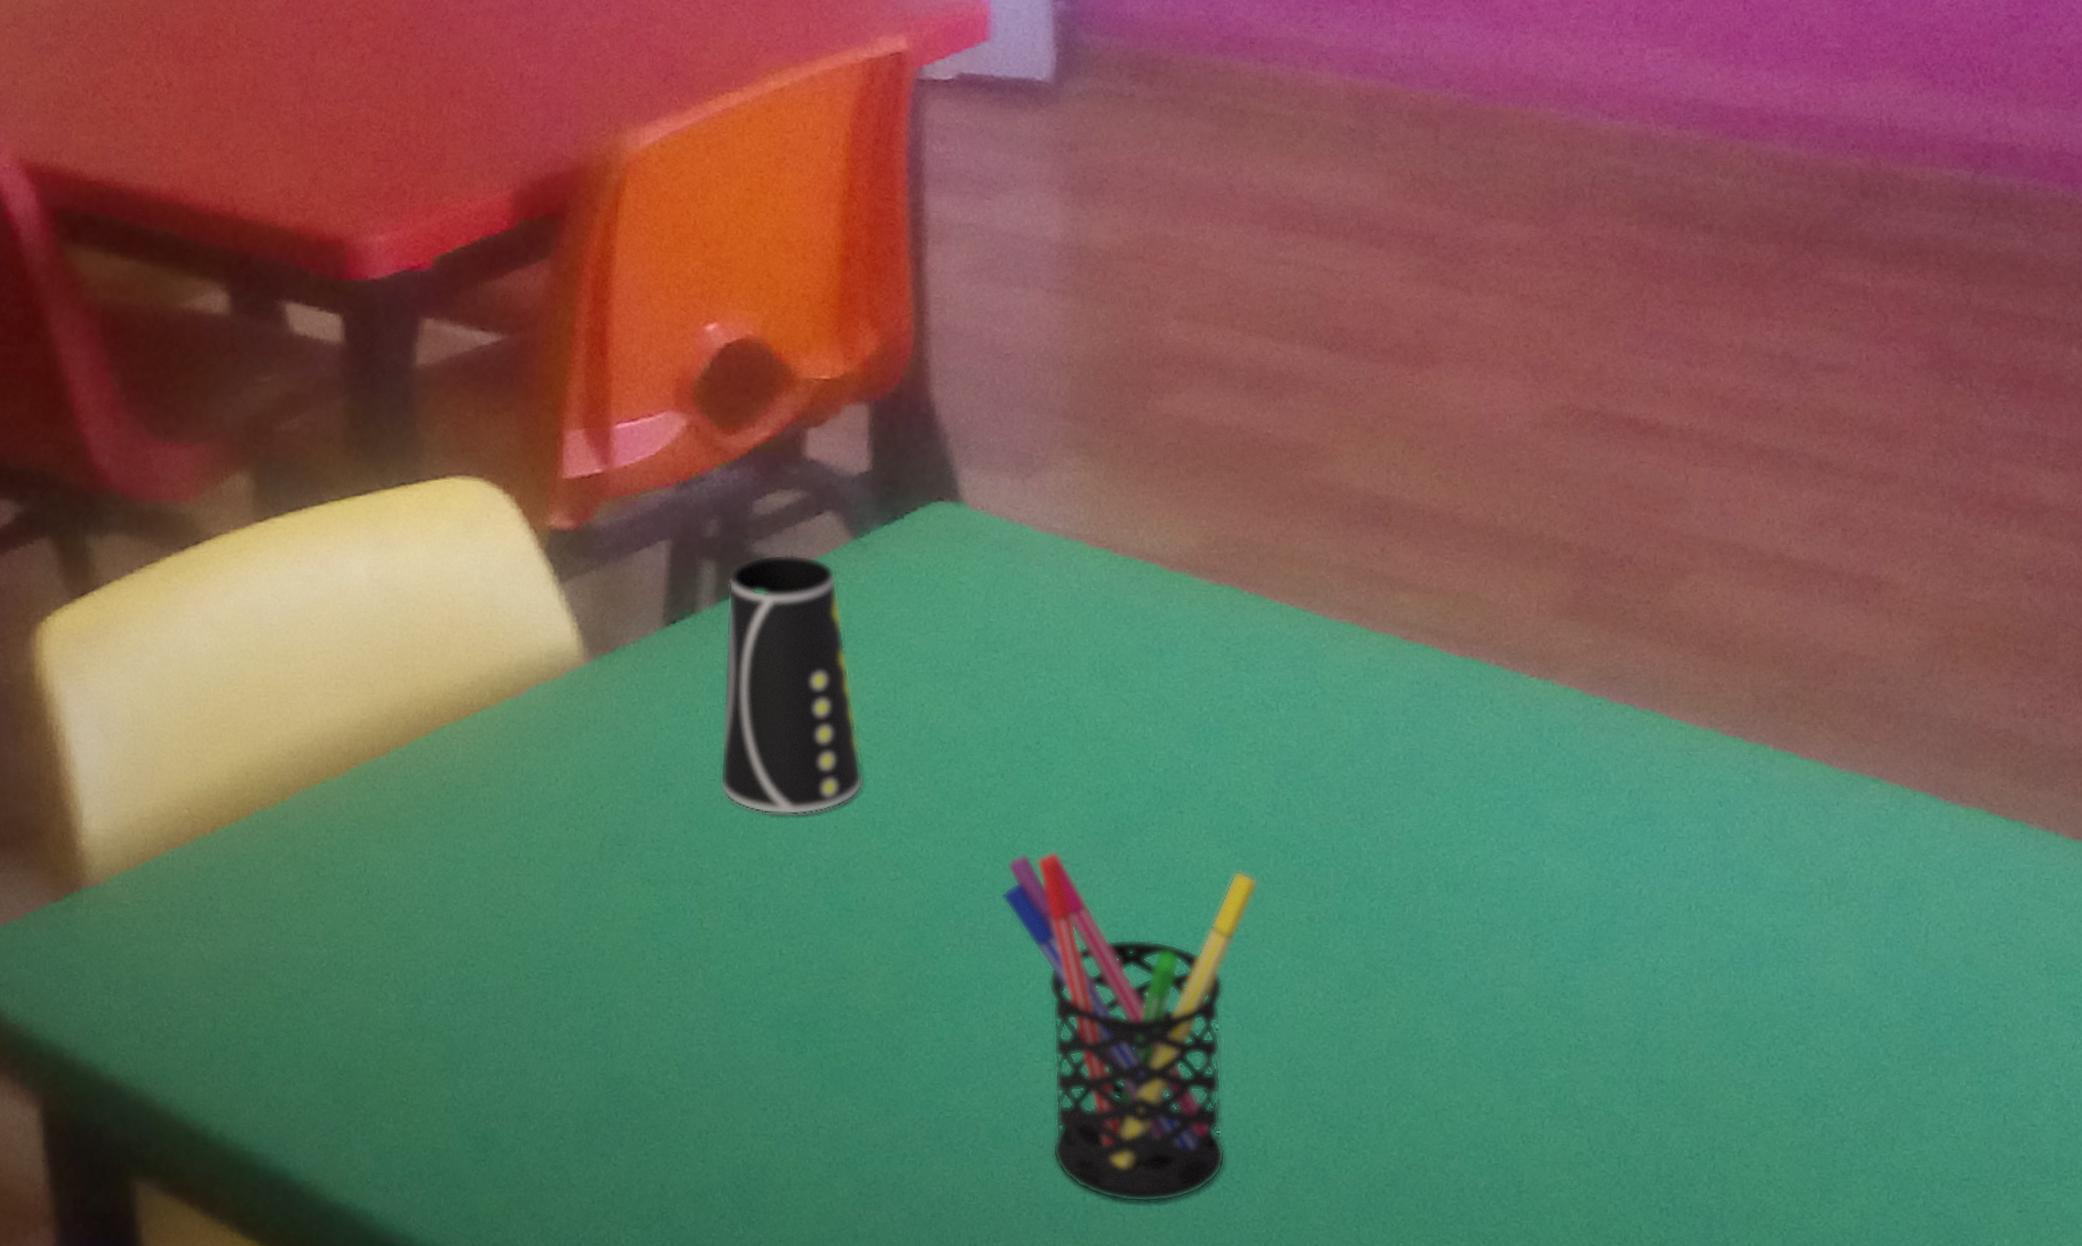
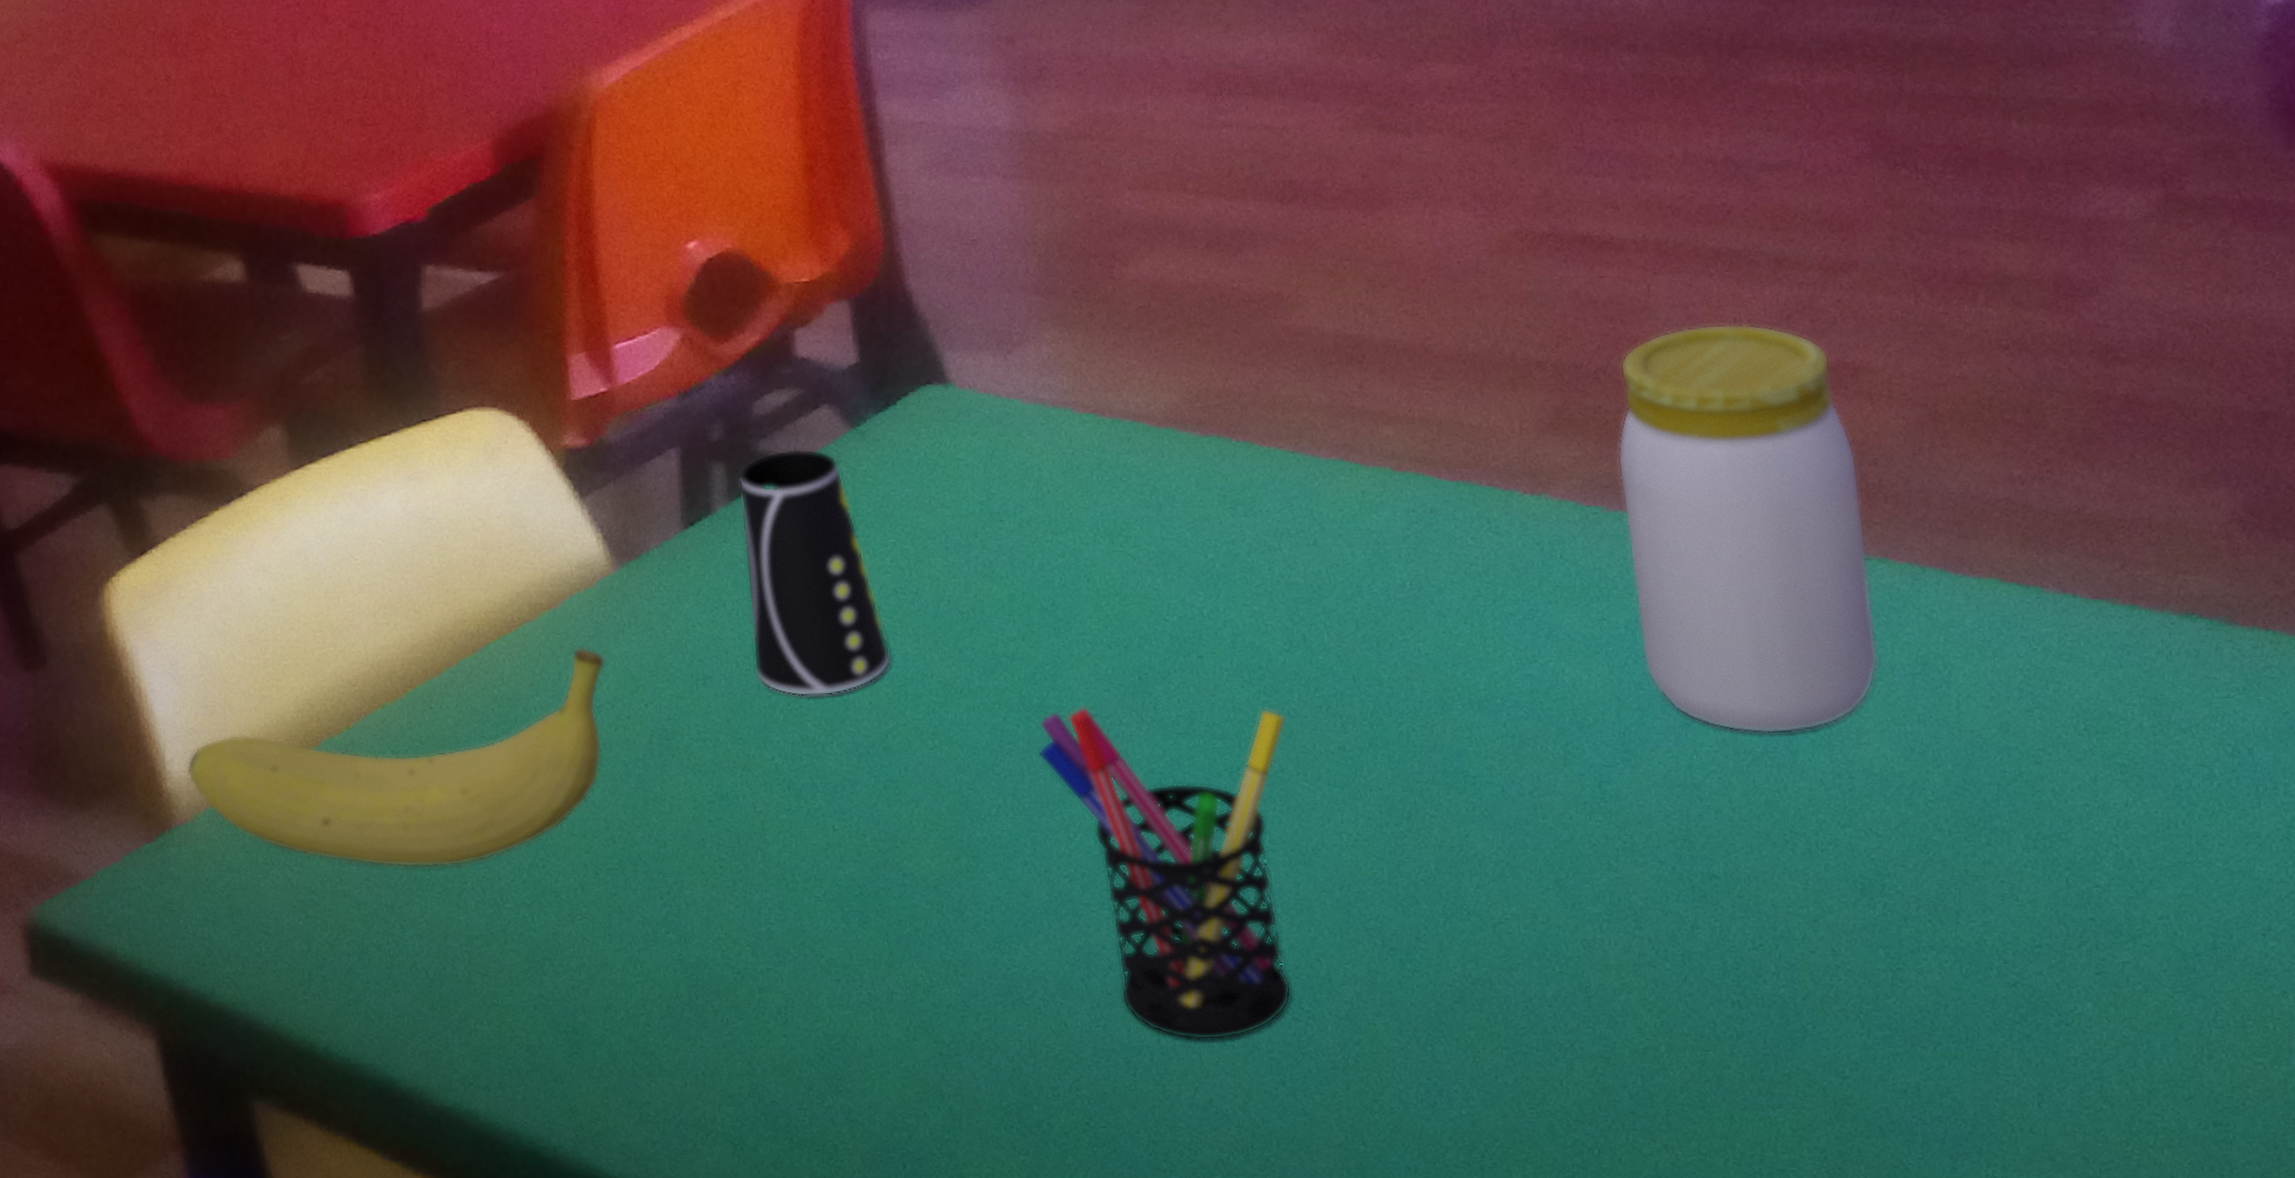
fruit: none [105,739,564,956] -> present [187,647,606,868]
jar: none [1624,522,1866,945] -> present [1617,323,1879,734]

